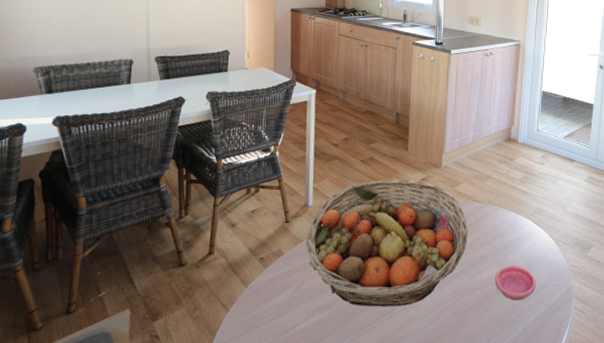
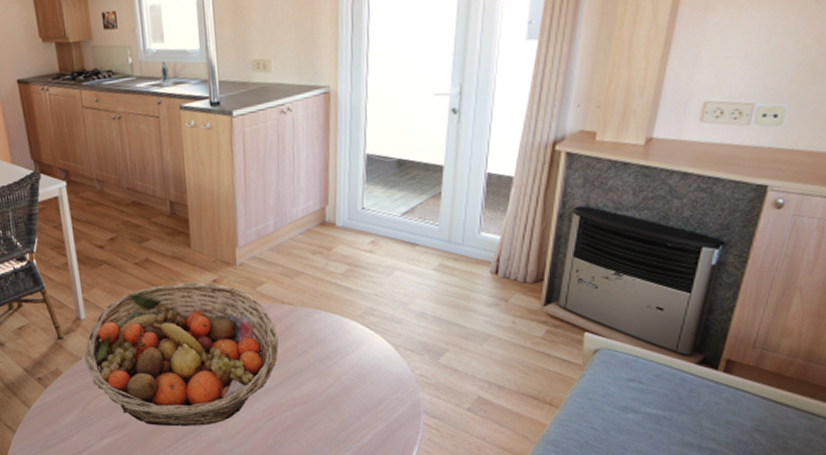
saucer: present [494,266,536,301] -> none [317,378,372,418]

